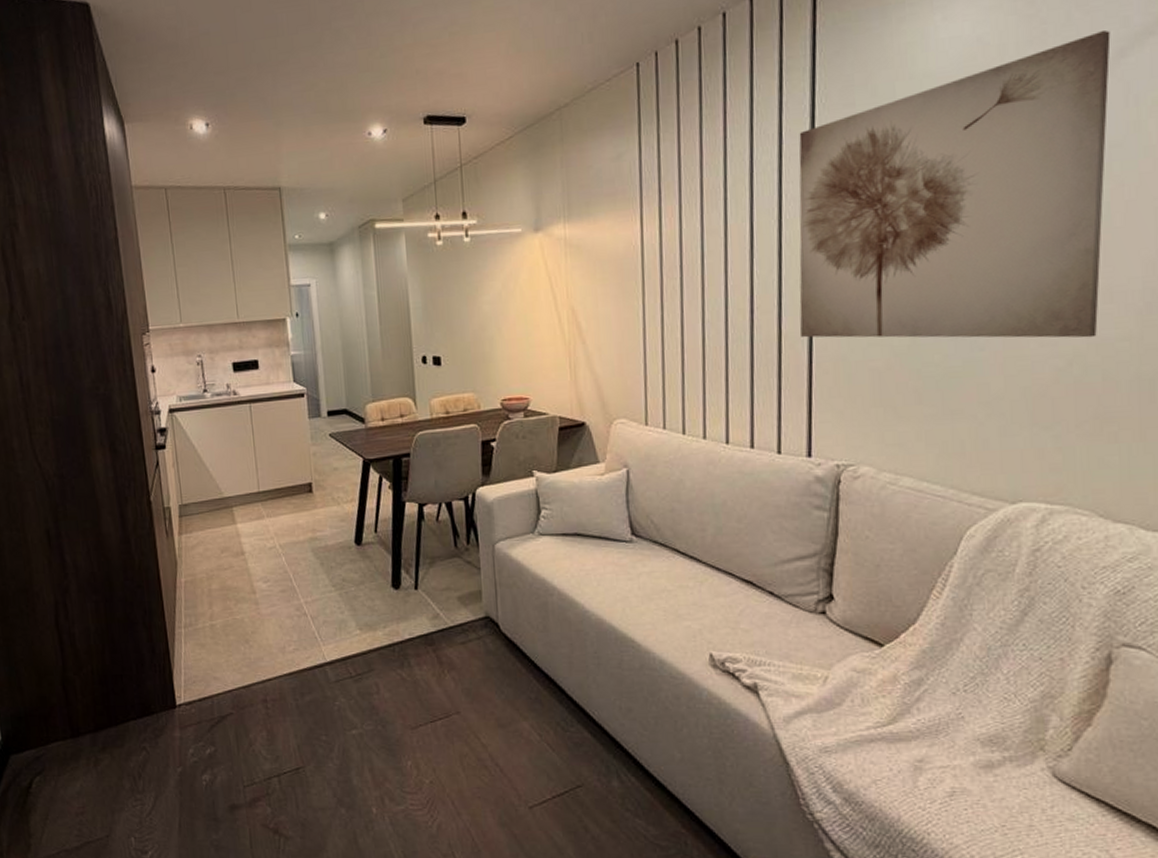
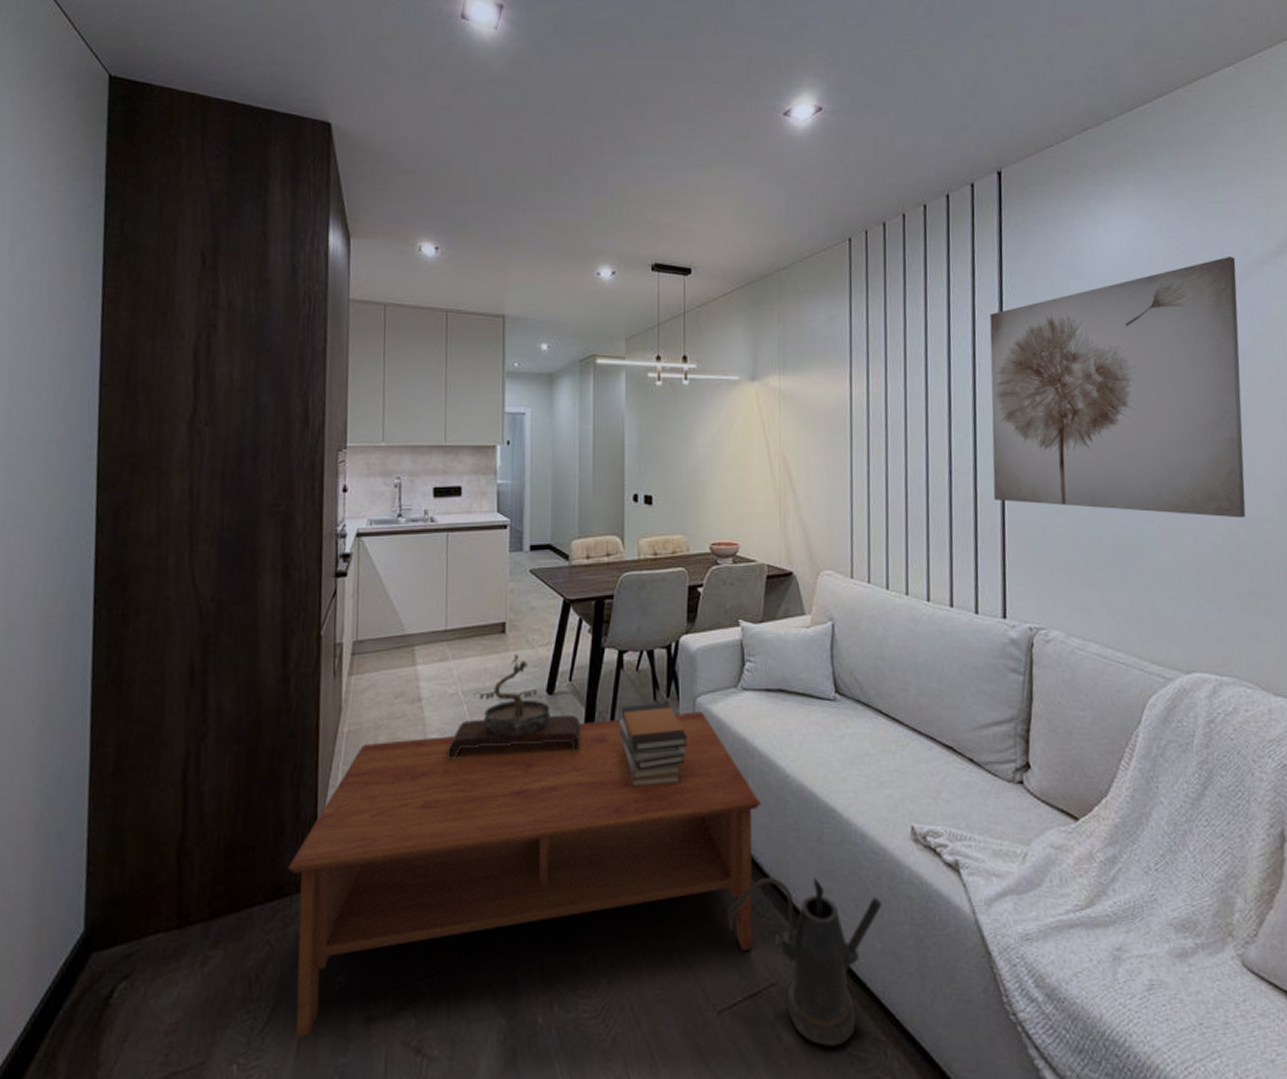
coffee table: none [151,556,562,820] -> present [288,711,761,1038]
bonsai tree: none [271,511,390,604] -> present [446,654,580,760]
book stack: none [424,549,489,624] -> present [619,702,687,788]
watering can: none [533,698,682,836] -> present [726,877,883,1046]

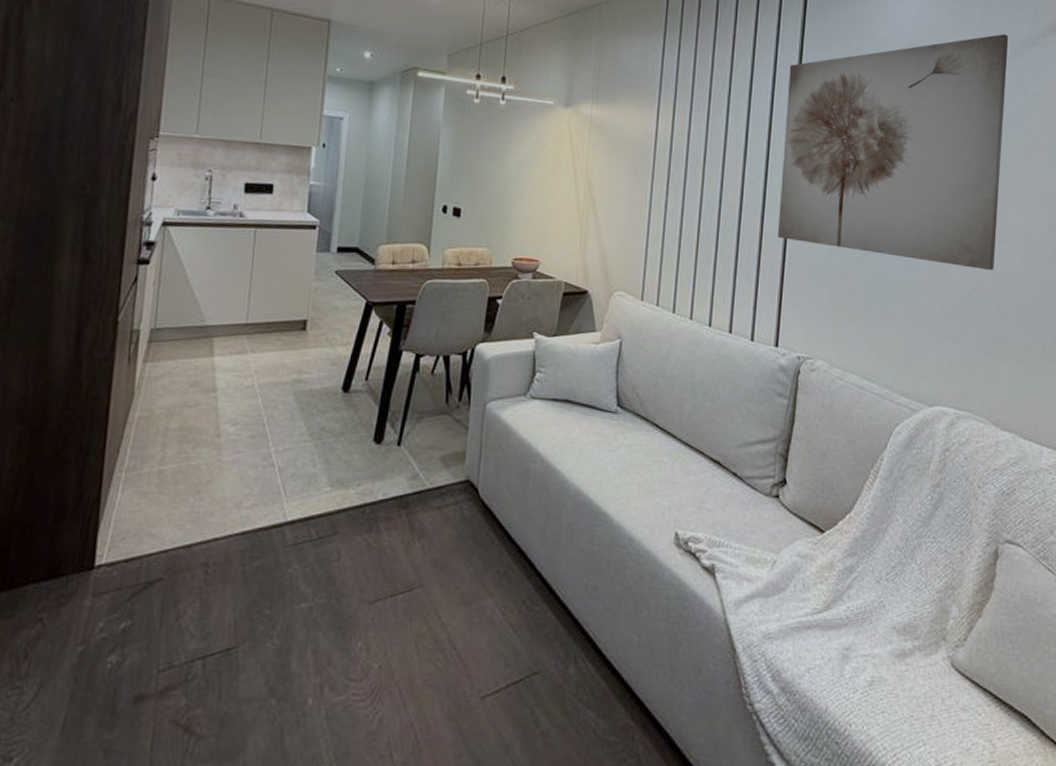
coffee table: present [288,711,761,1038] -> none [62,416,539,715]
bonsai tree: present [446,654,580,760] -> none [237,351,373,450]
book stack: present [619,702,687,788] -> none [410,406,475,486]
watering can: present [726,877,883,1046] -> none [497,575,643,730]

